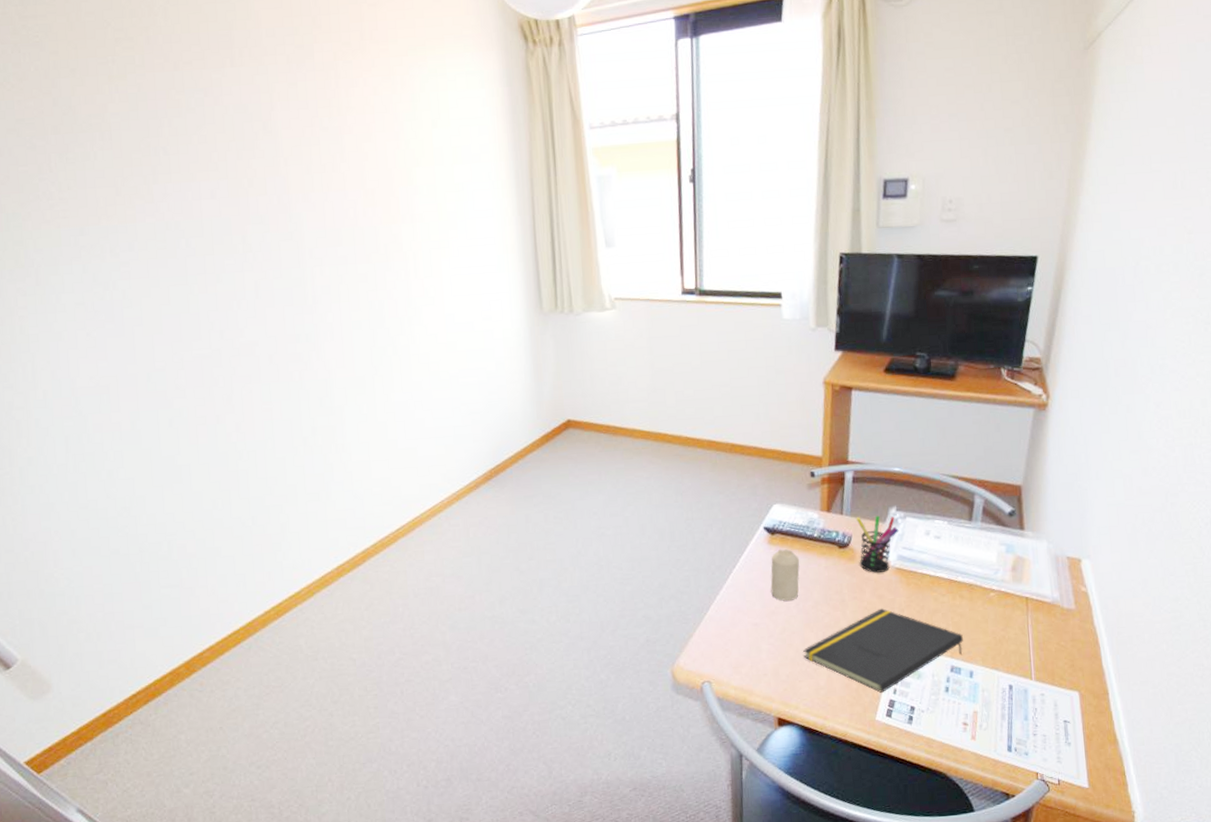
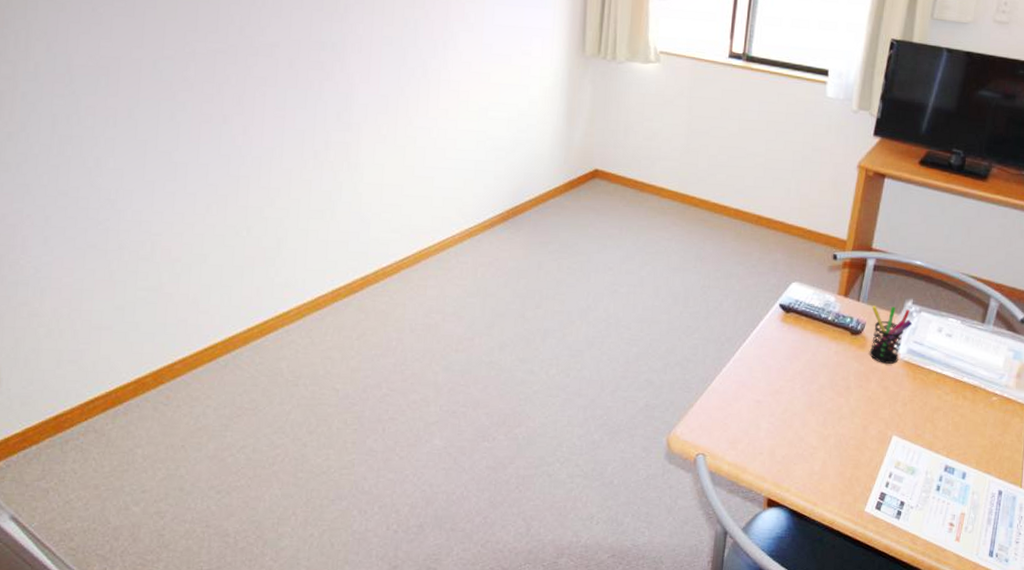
candle: present [770,549,800,601] -> none [778,328,811,381]
notepad: present [803,608,963,693] -> none [802,400,961,484]

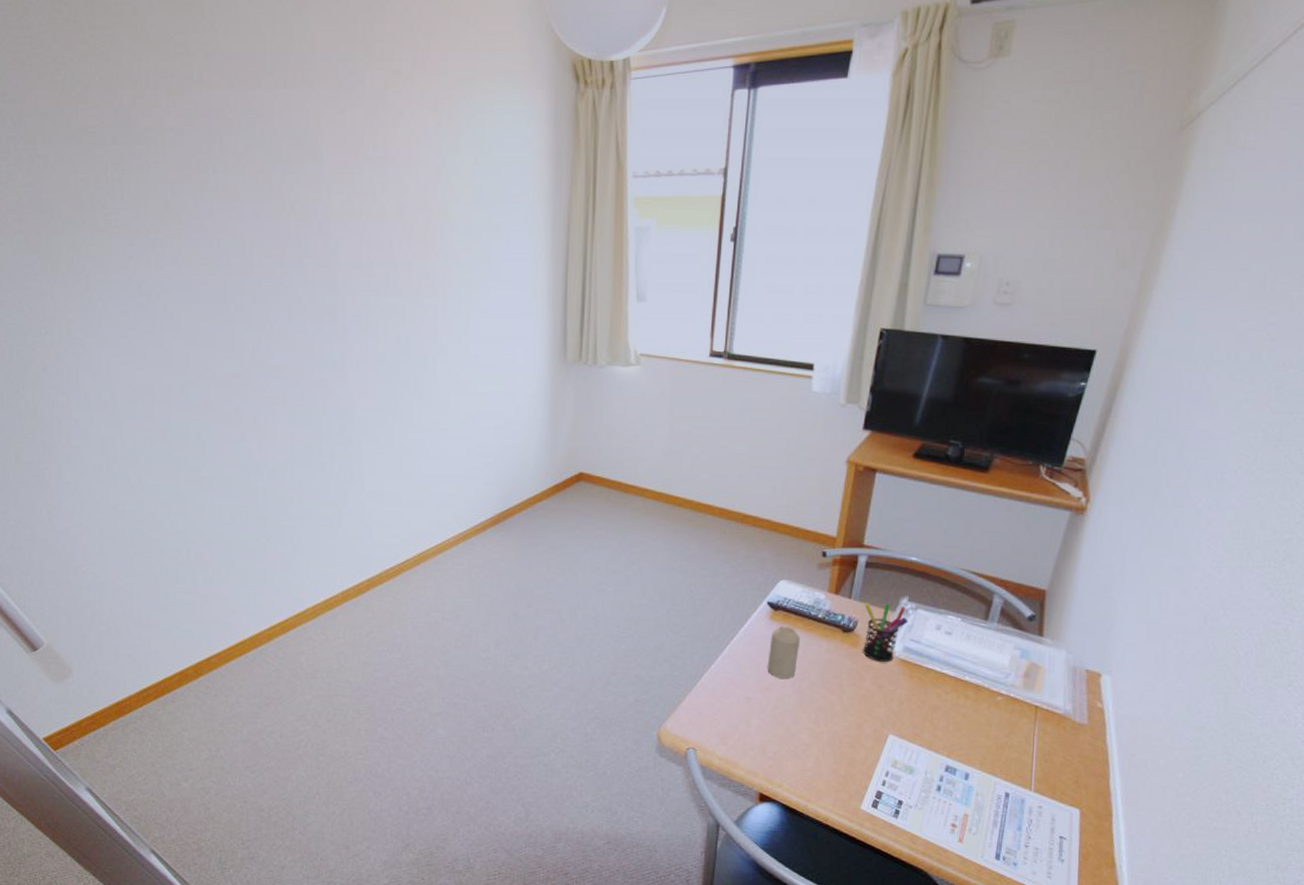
candle: none [778,328,811,381] -> present [767,625,801,679]

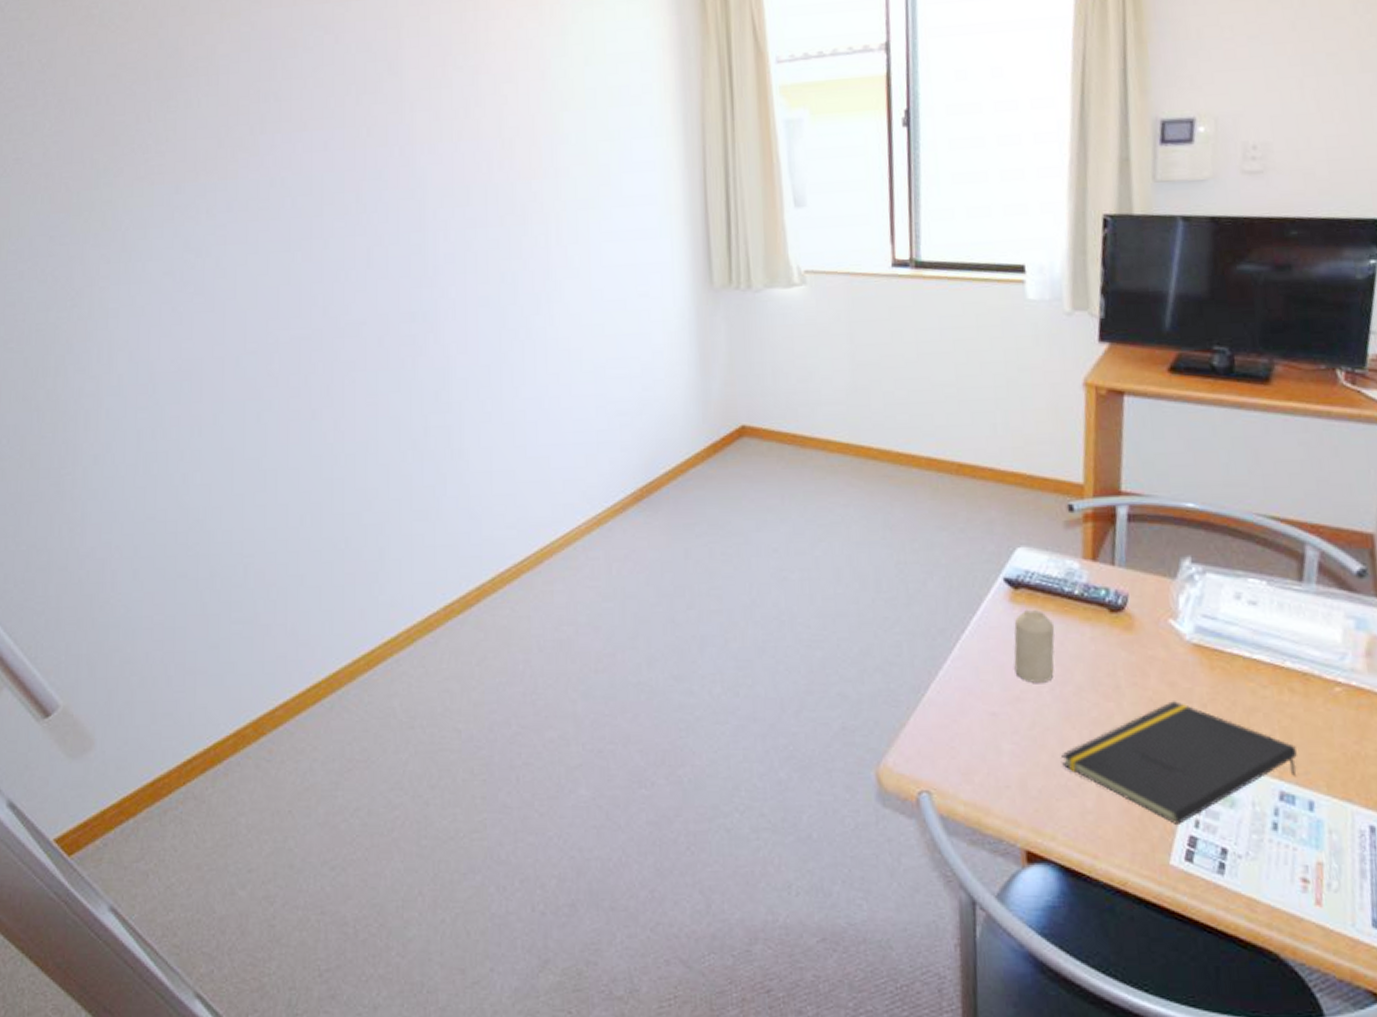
notepad: none [793,698,963,783] -> present [1061,701,1297,824]
pen holder: present [862,603,909,662] -> none [1133,568,1197,649]

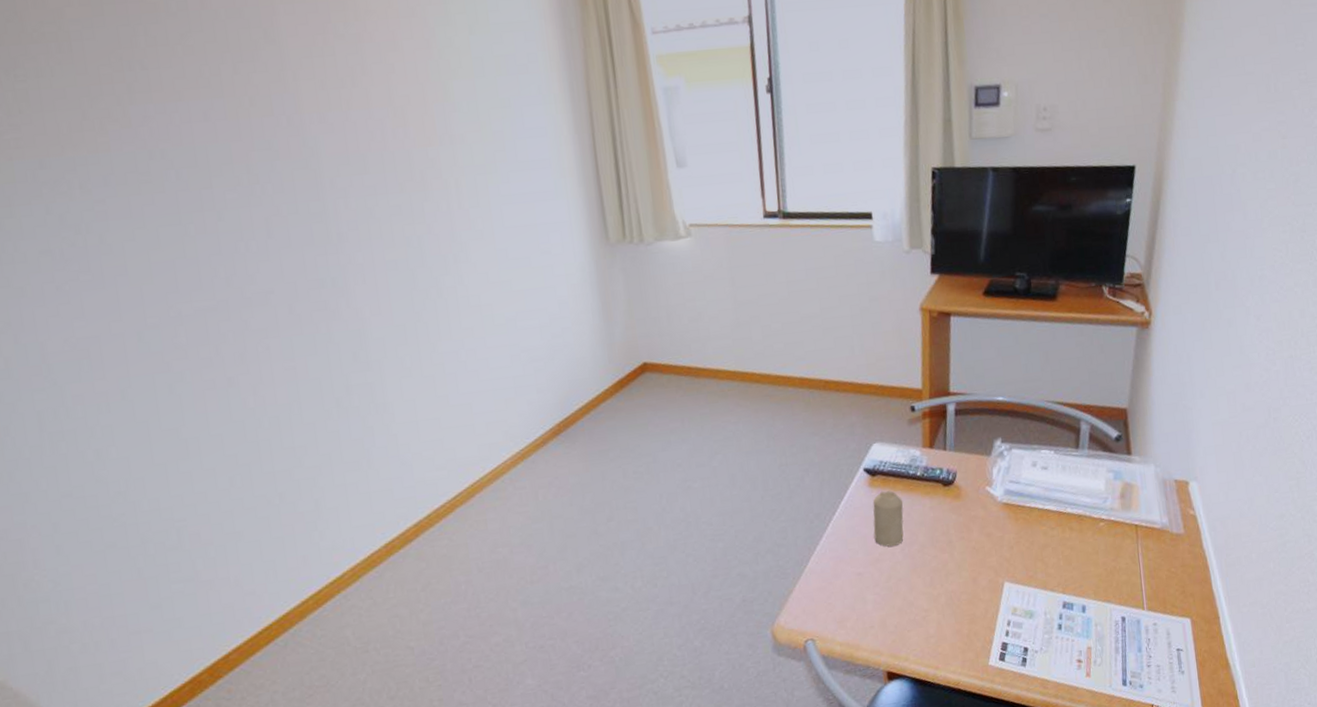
notepad: present [1061,701,1297,824] -> none [911,547,1074,636]

